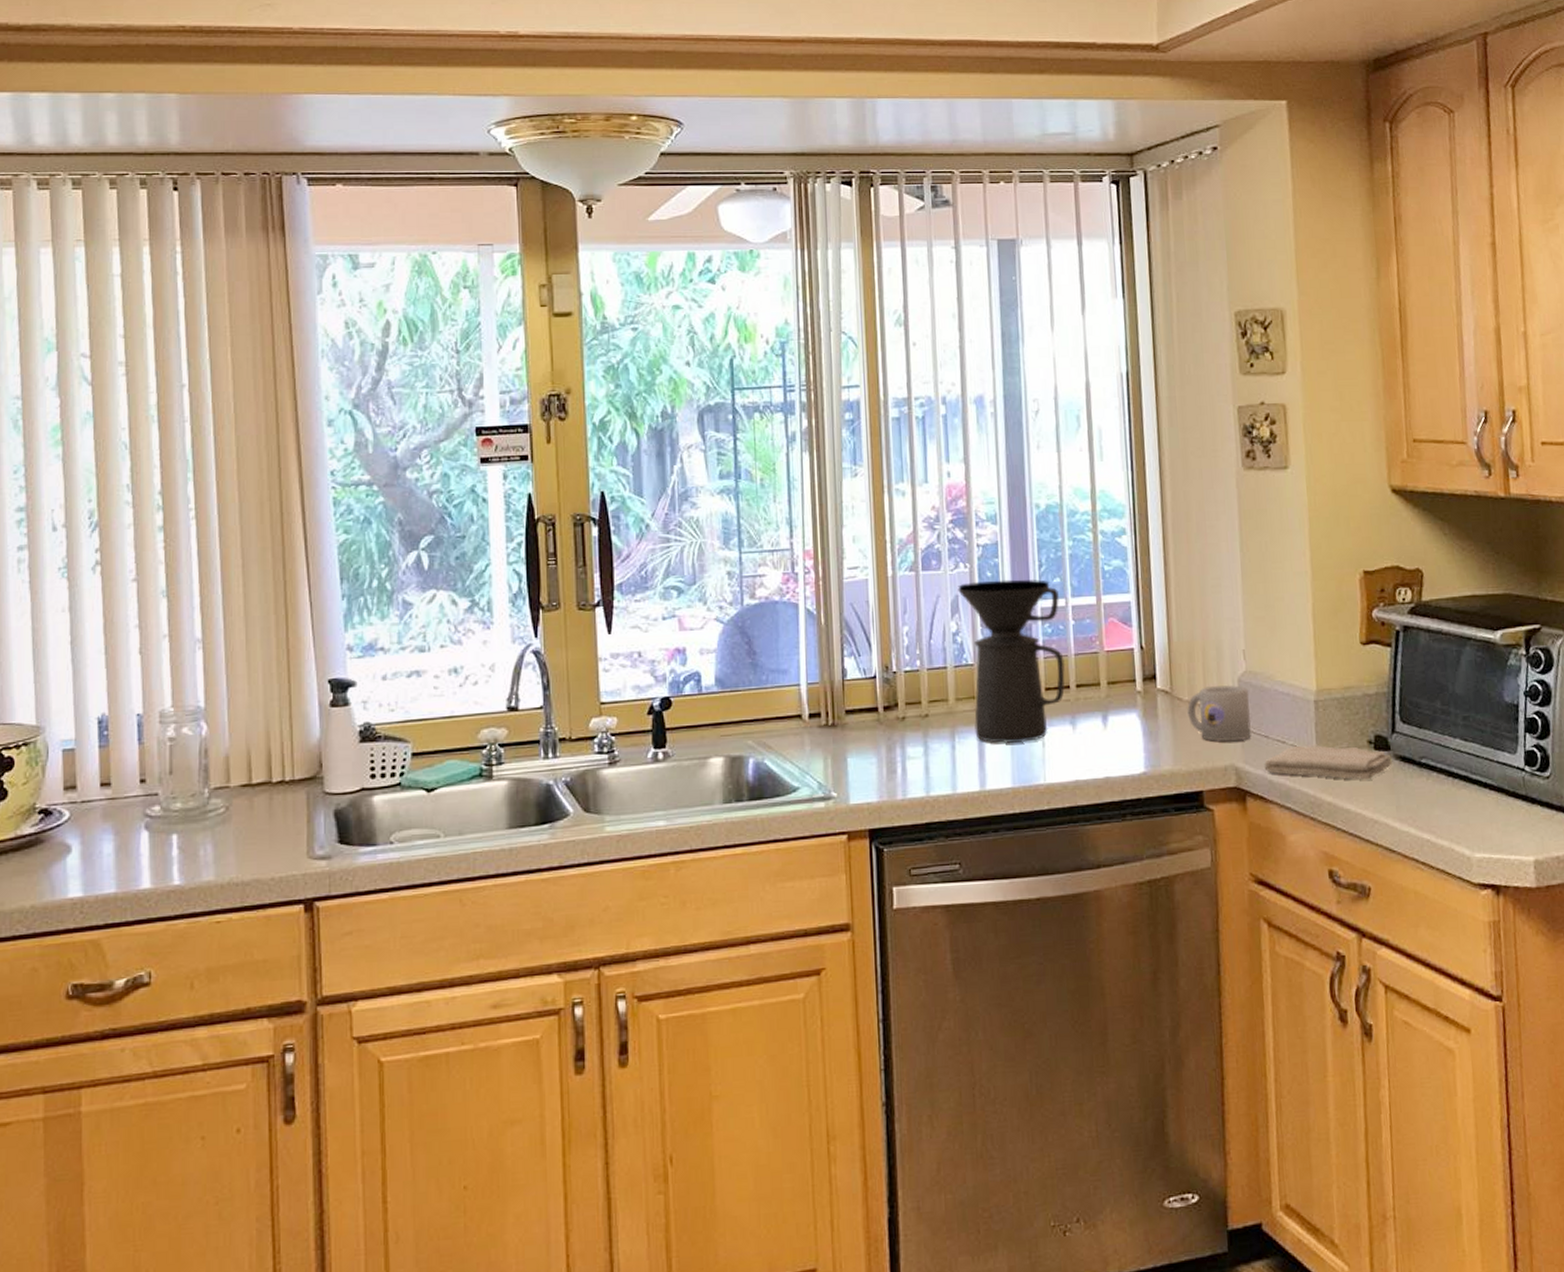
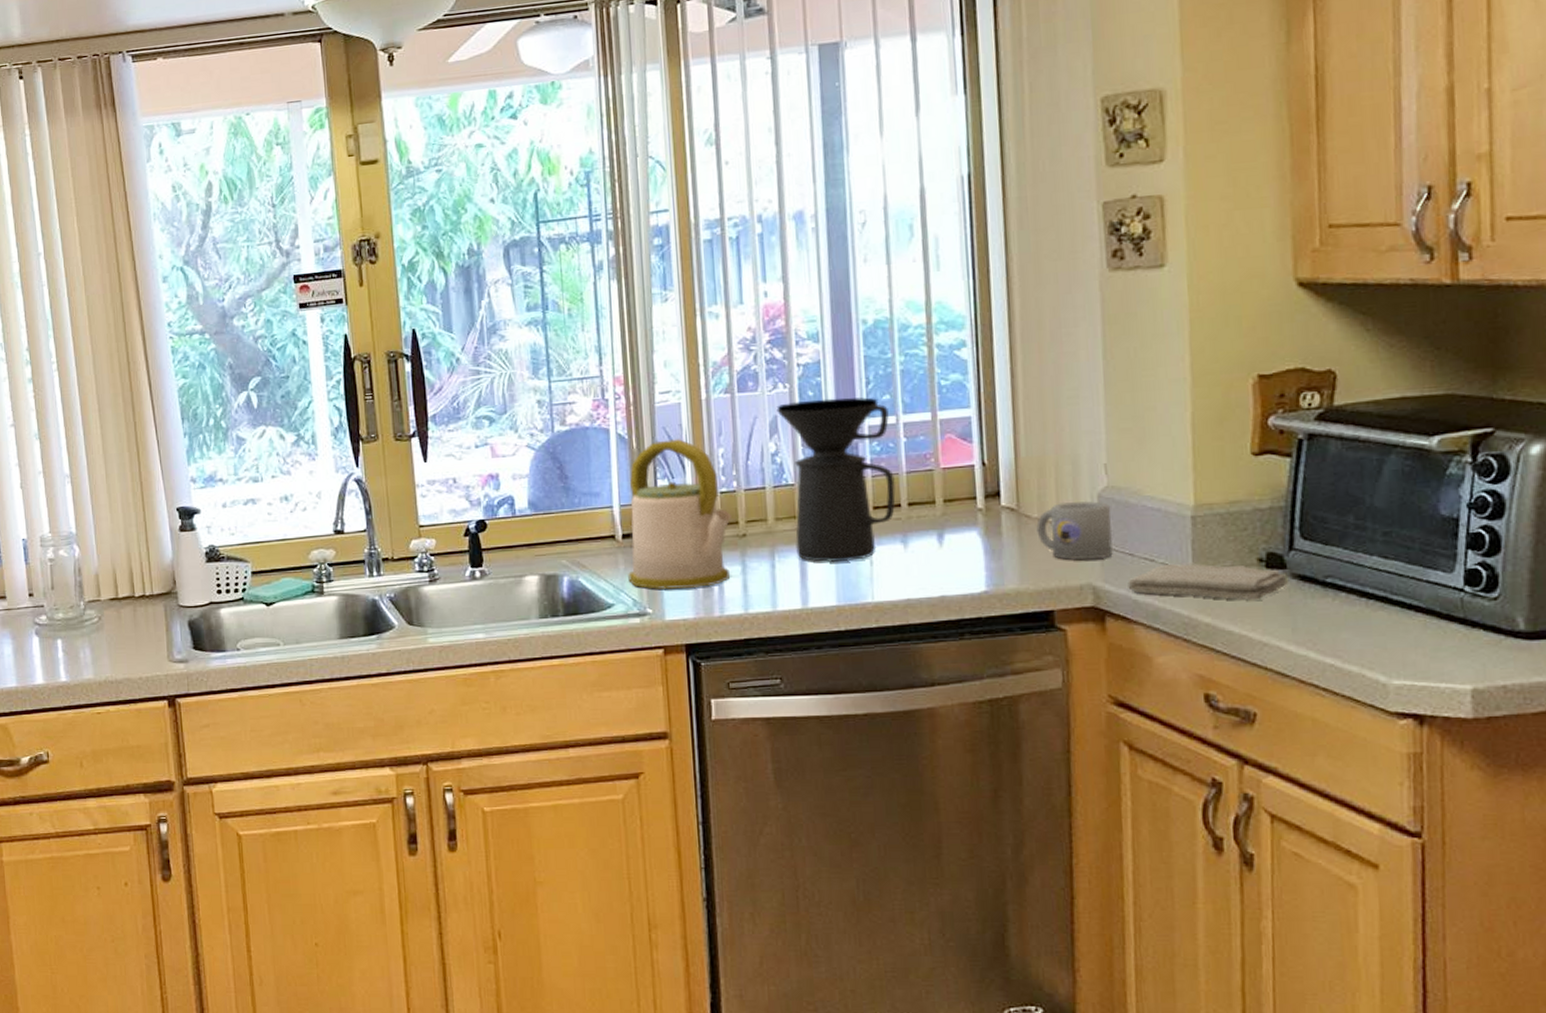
kettle: none [814,615,916,772] -> present [628,438,733,590]

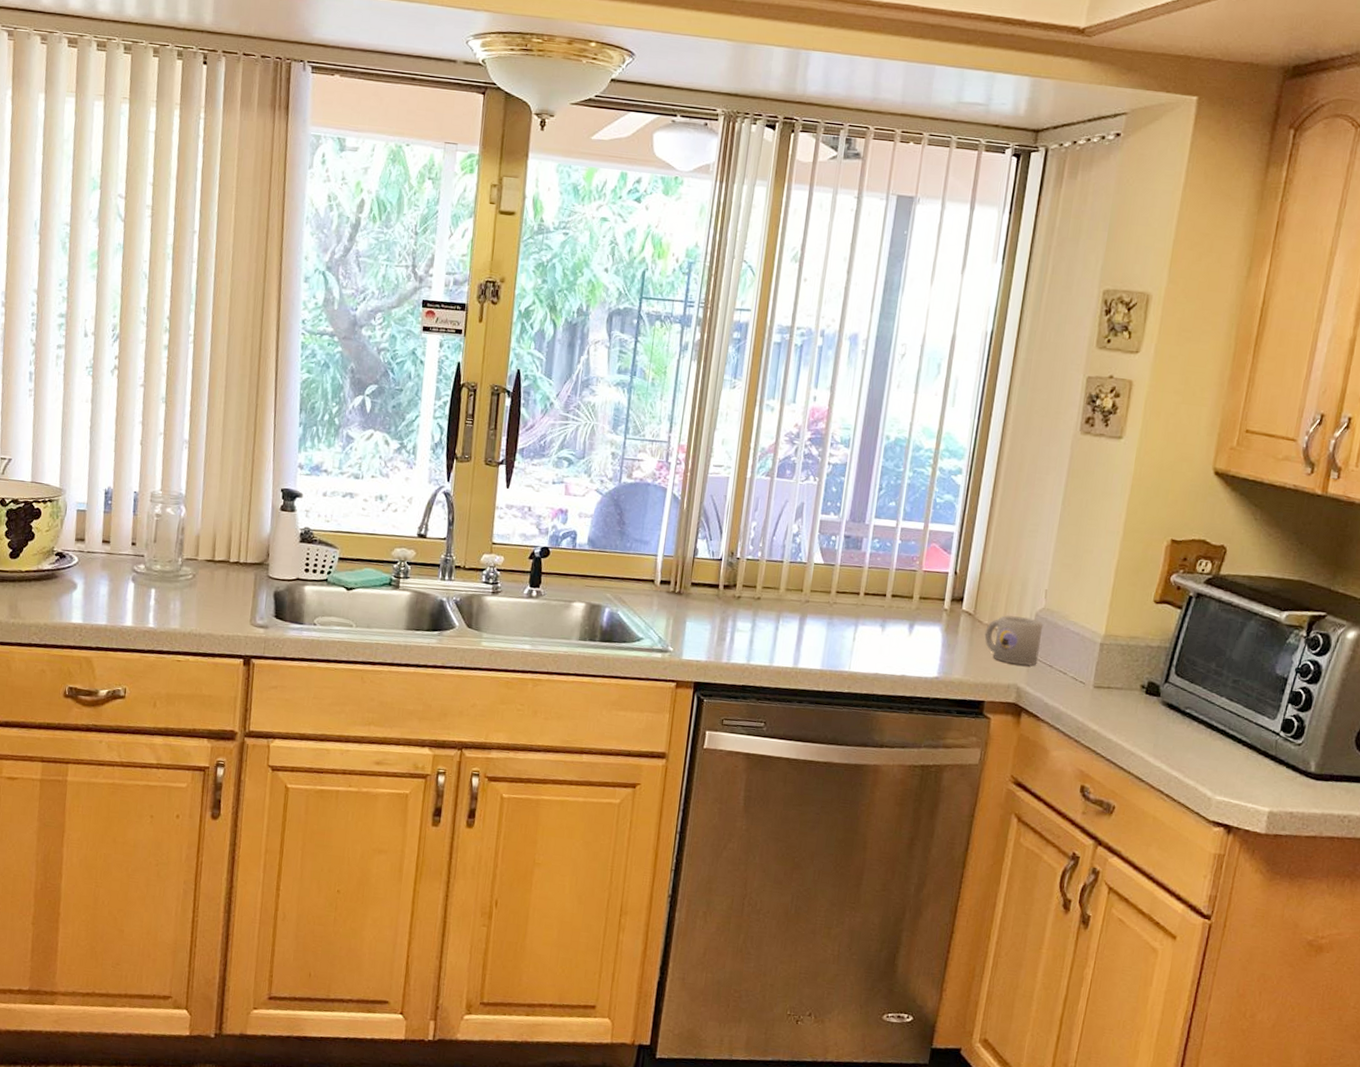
kettle: present [628,438,733,590] -> none [658,506,753,636]
coffee maker: present [776,397,896,563] -> none [797,494,892,635]
washcloth: present [1127,563,1288,601] -> none [1043,678,1159,718]

